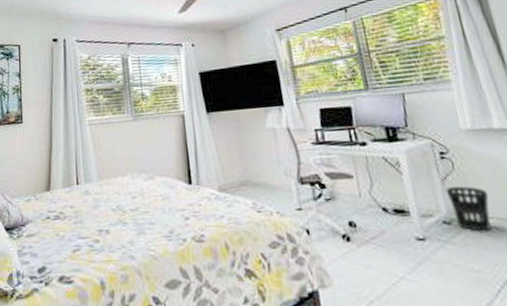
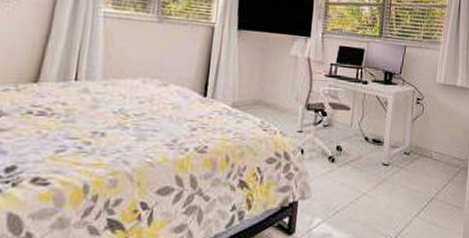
wastebasket: present [445,186,492,232] -> none [412,127,440,163]

